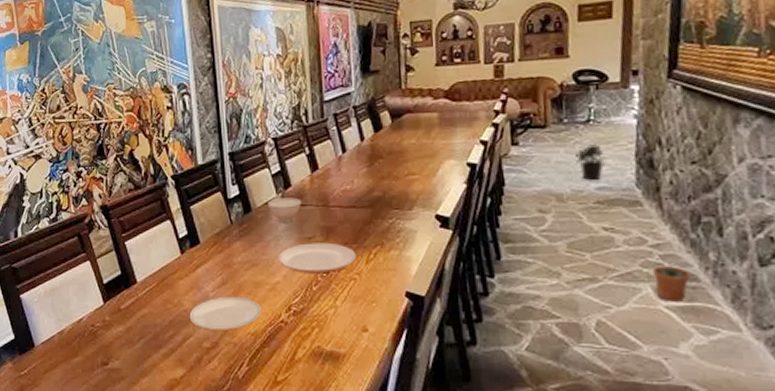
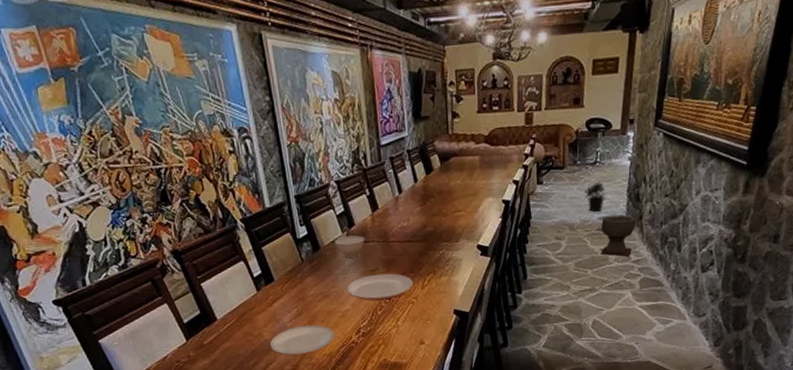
urn: none [601,184,652,239] -> present [601,214,636,257]
planter: present [652,266,690,302] -> none [632,276,657,302]

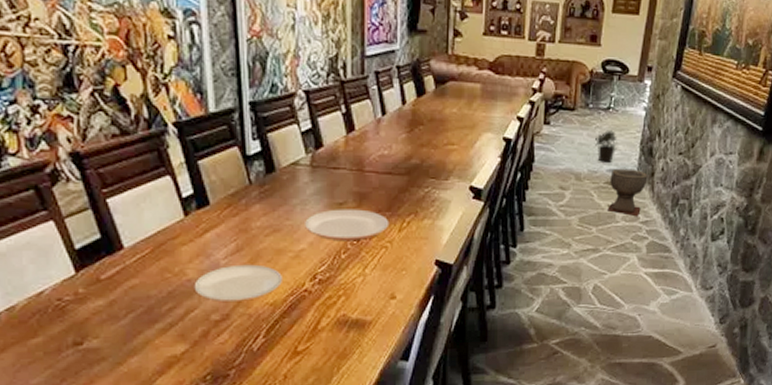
bowl: present [334,235,366,259] -> none [295,159,335,186]

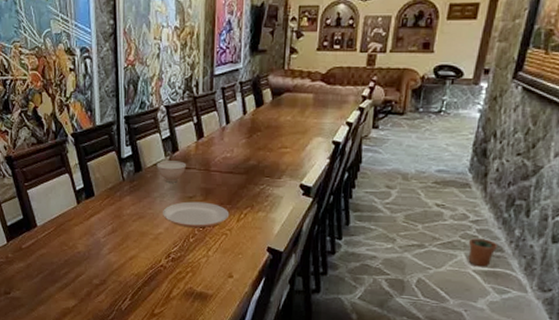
plate: present [194,264,284,301] -> none [82,242,146,271]
bowl: none [295,159,335,186] -> present [156,161,187,183]
potted plant: present [594,130,619,162] -> none [423,132,449,163]
urn: present [607,168,648,216] -> none [435,169,480,215]
planter: none [639,240,665,269] -> present [468,238,497,267]

